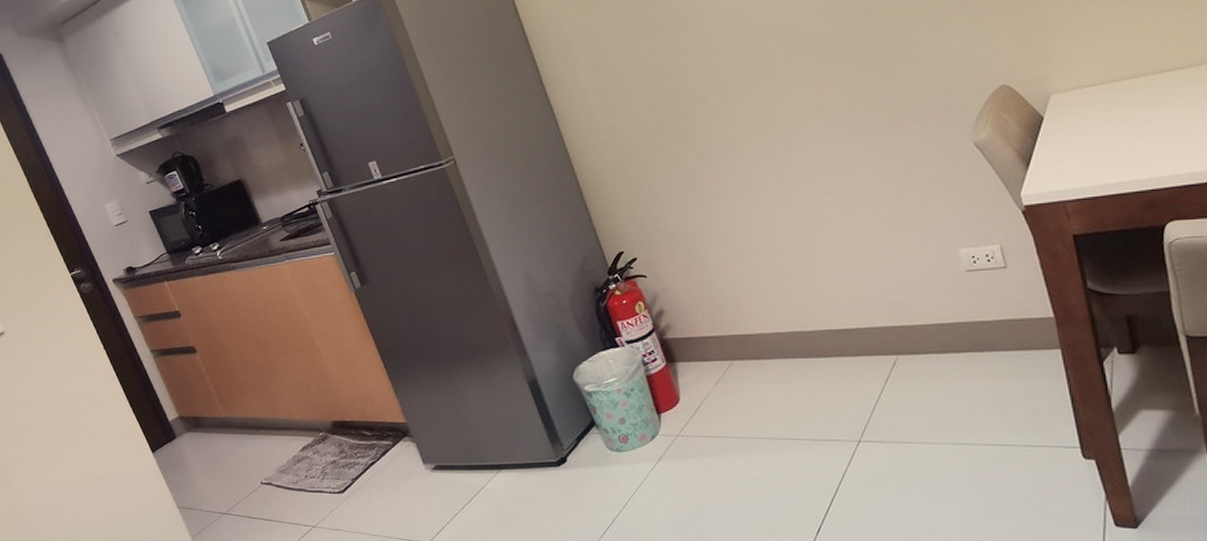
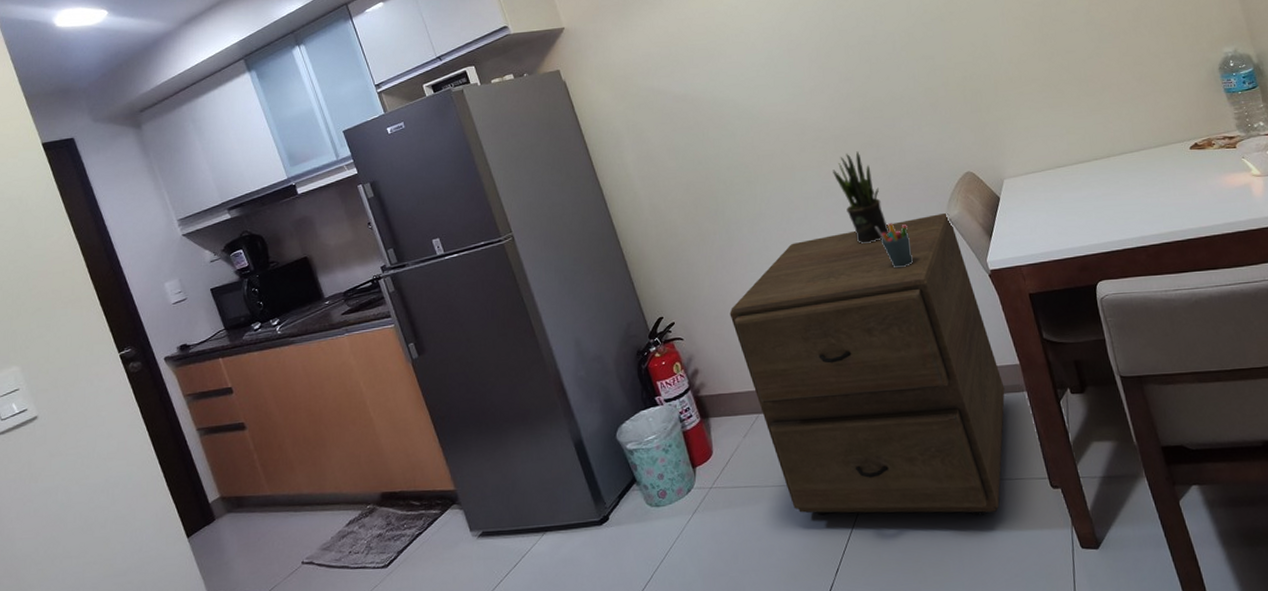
filing cabinet: none [700,135,1033,483] -> present [729,212,1005,516]
potted plant: none [828,60,897,172] -> present [832,151,889,244]
pen holder: none [878,148,925,202] -> present [875,223,913,269]

